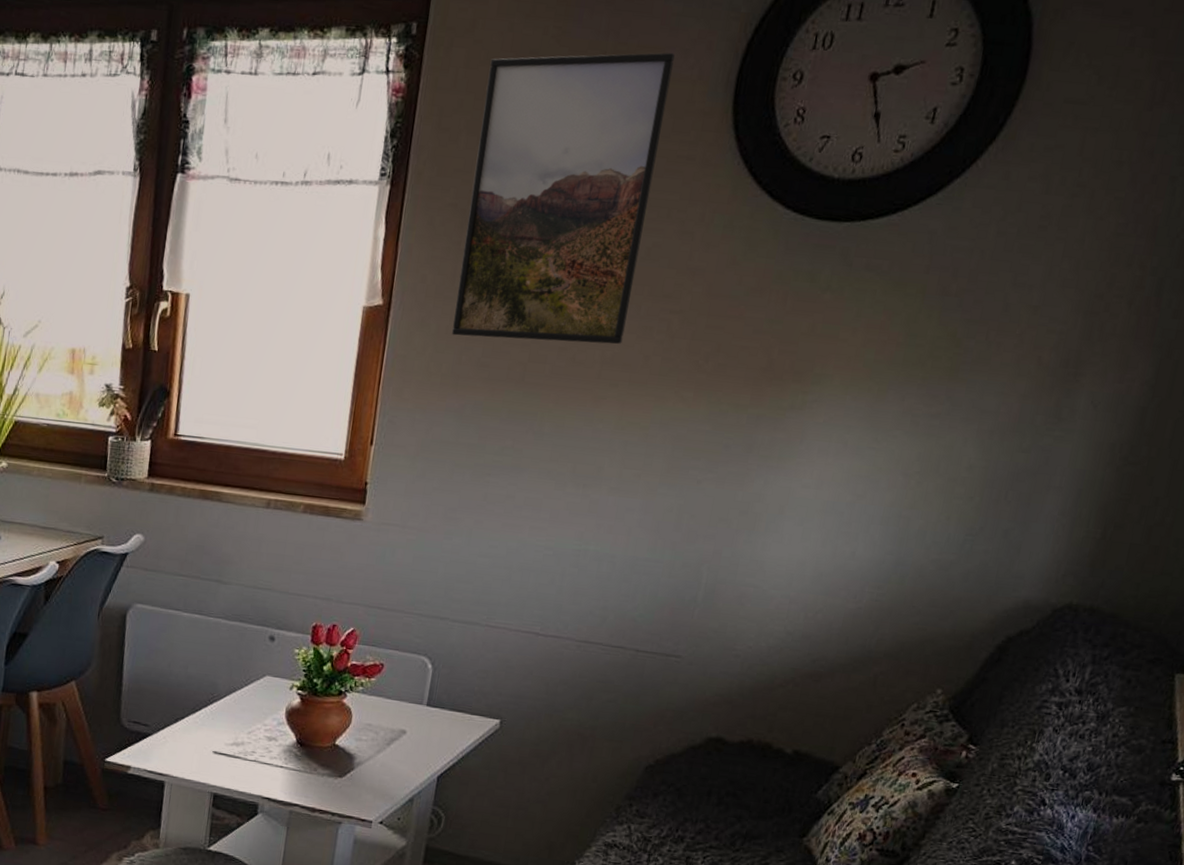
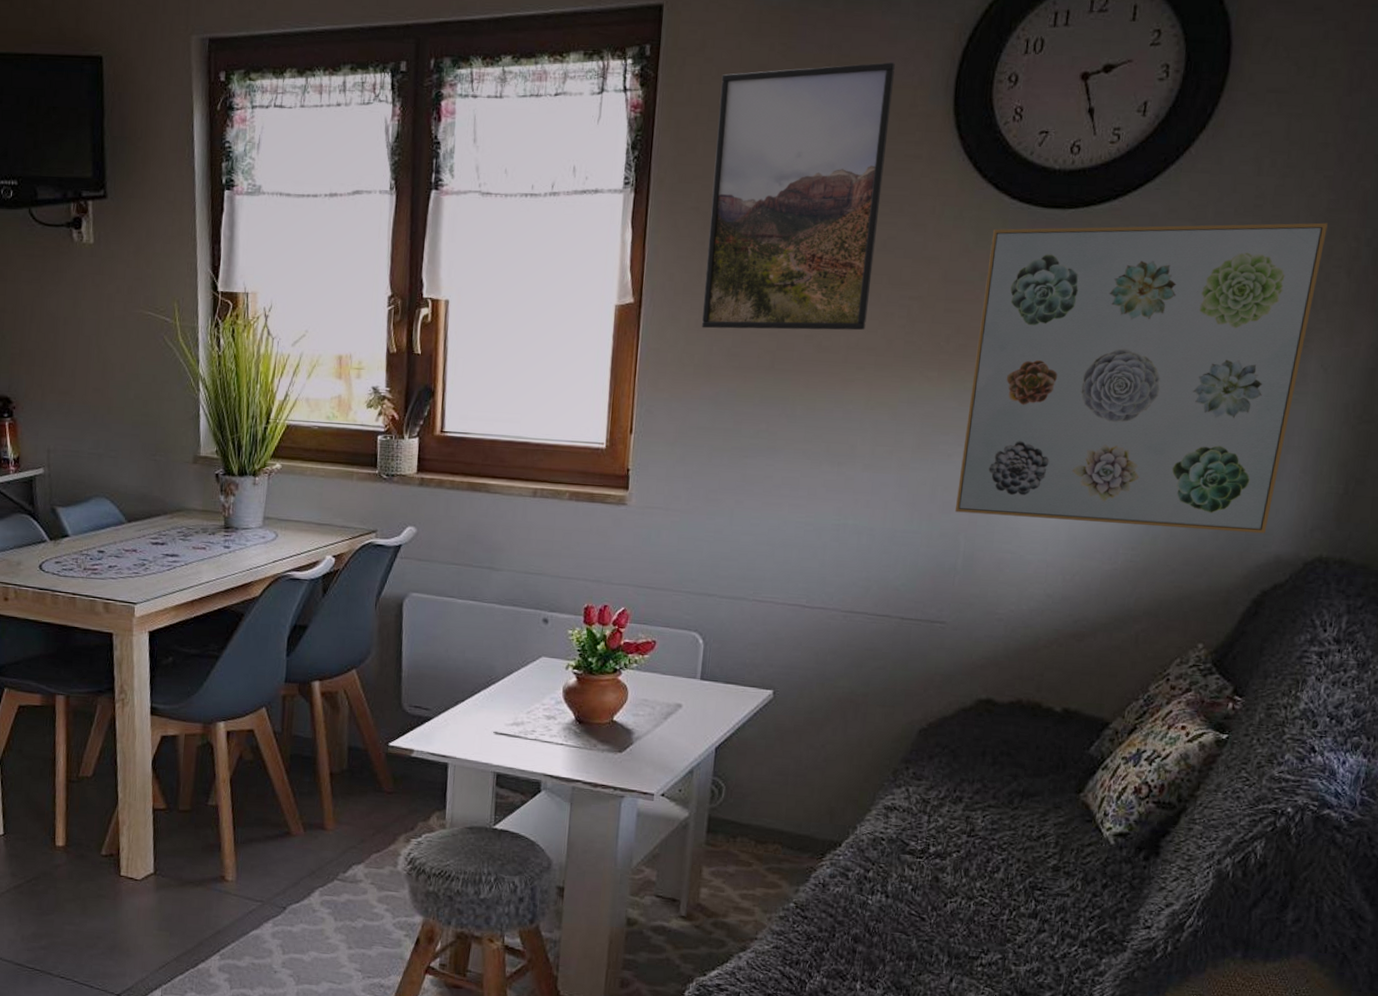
wall art: none [699,240,1113,578] -> present [954,222,1328,534]

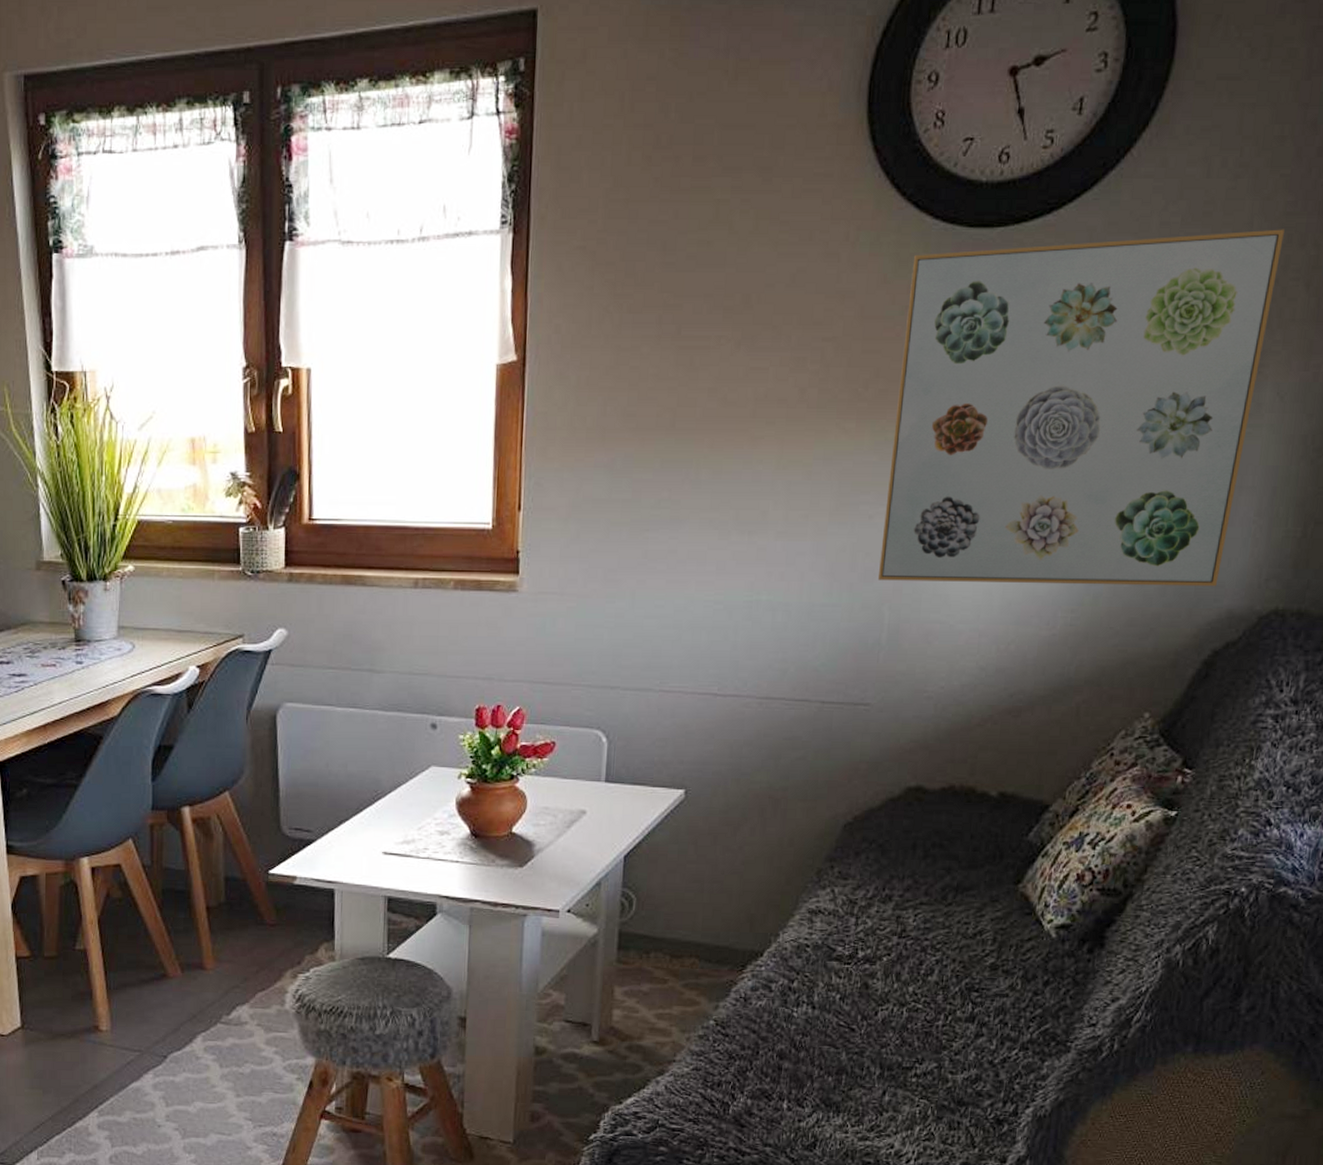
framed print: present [702,62,895,331] -> none [593,66,801,386]

